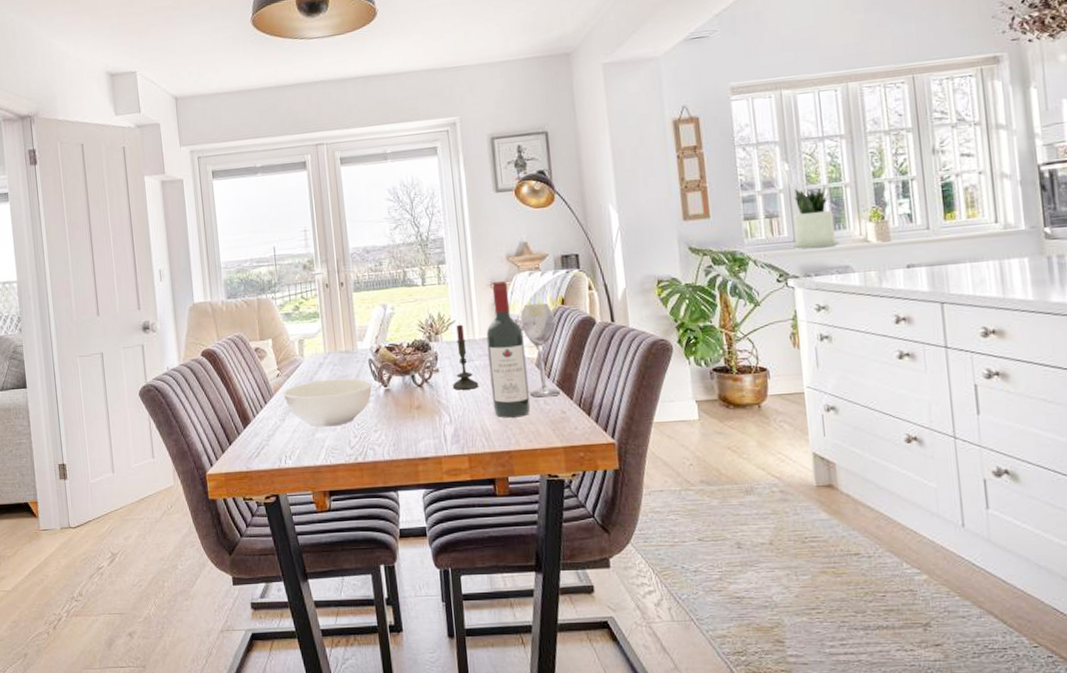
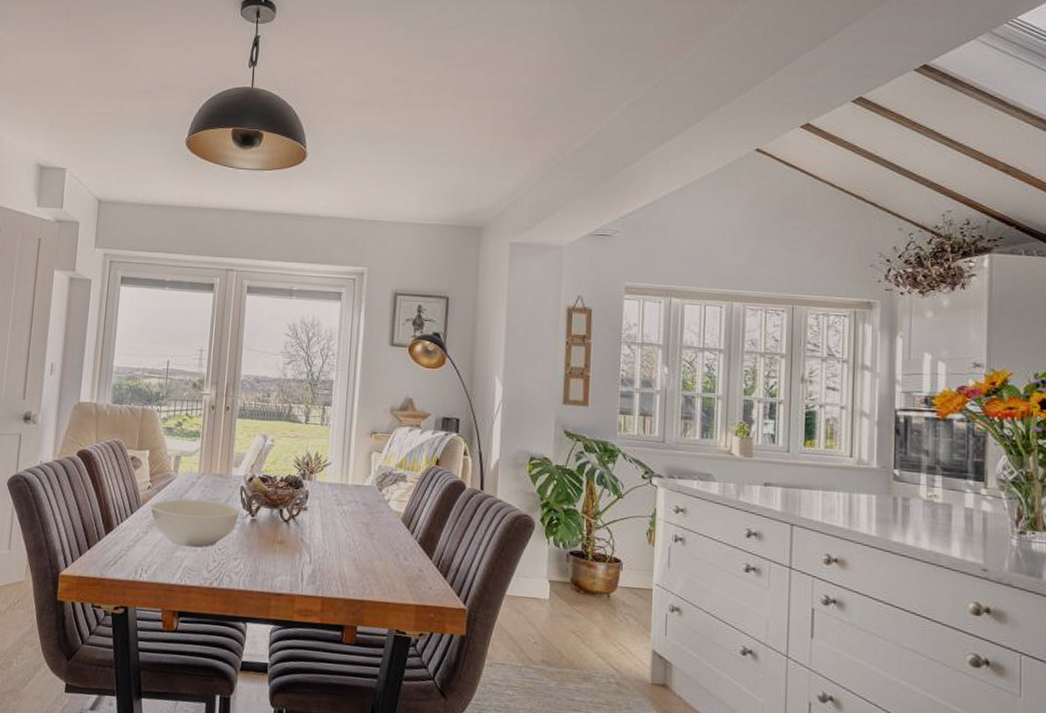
candle: present [452,323,479,390] -> none [317,466,344,533]
wine bottle: present [486,281,531,418] -> none [354,432,395,569]
wineglass: present [520,303,560,398] -> none [391,459,427,554]
planter: present [793,185,839,249] -> none [661,393,705,453]

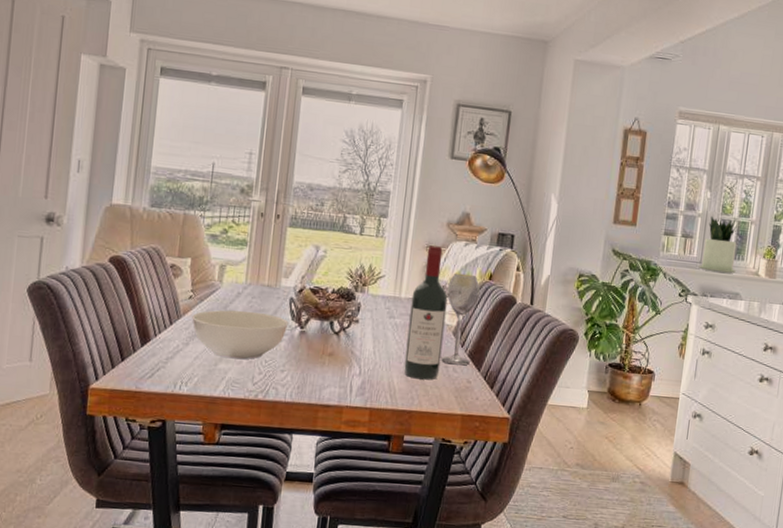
wine bottle: none [354,432,395,569] -> present [404,245,448,380]
wineglass: none [391,459,427,554] -> present [441,273,480,366]
planter: none [661,393,705,453] -> present [698,216,738,273]

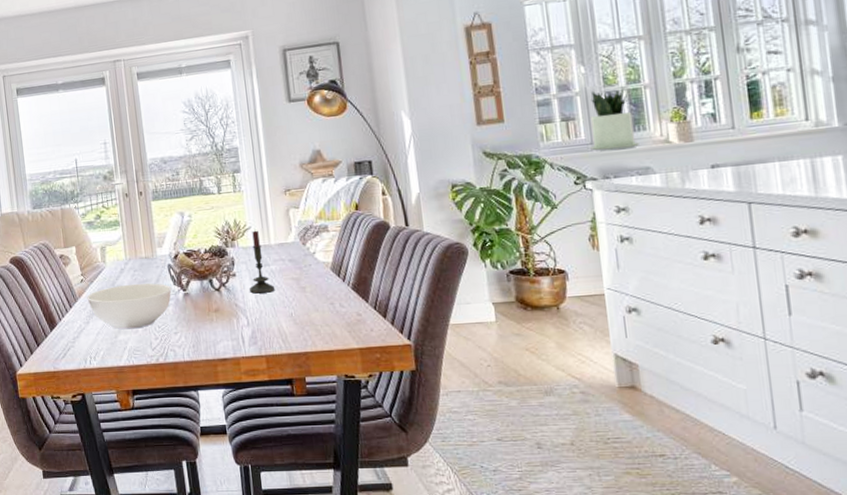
candle: none [368,278,395,346] -> present [249,229,276,294]
wine bottle: present [404,245,448,380] -> none [281,188,327,320]
wineglass: present [441,273,480,366] -> none [314,208,356,301]

